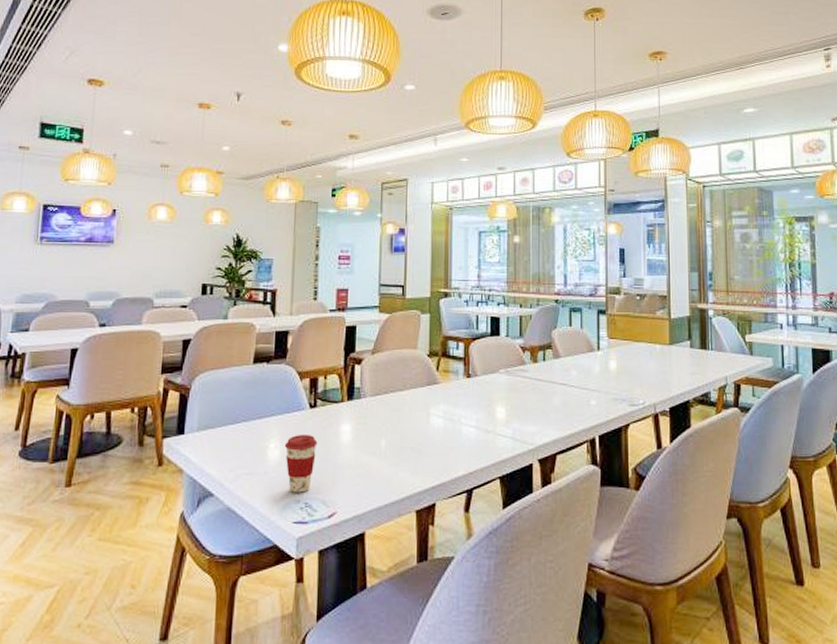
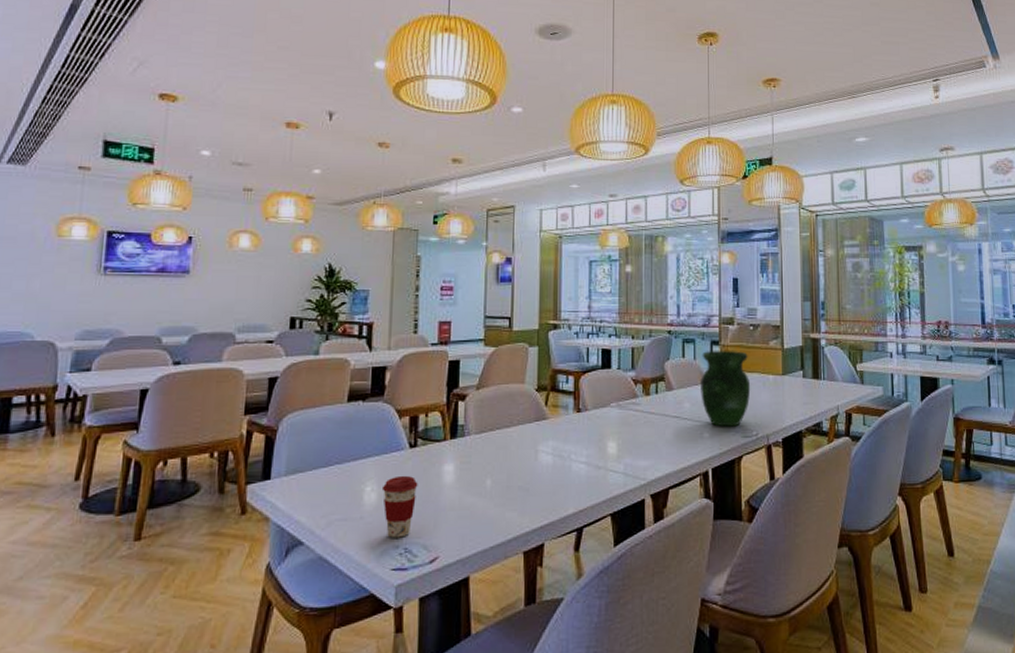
vase: none [586,320,638,395] -> present [699,351,751,427]

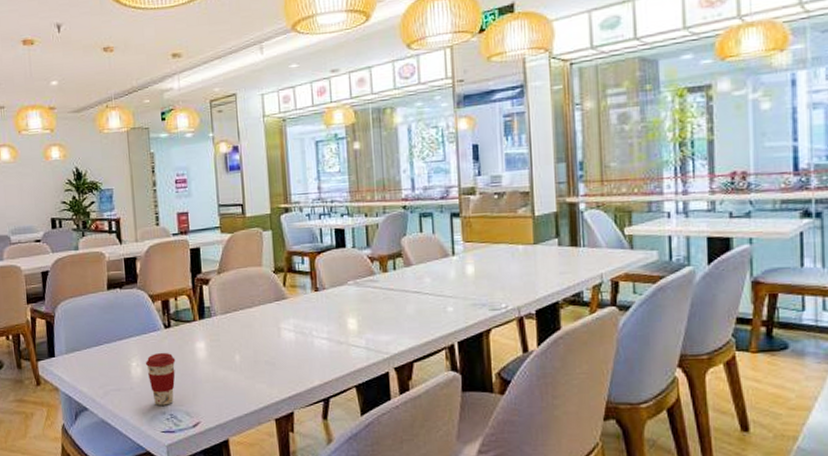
vase: present [699,351,751,427] -> none [440,222,498,301]

